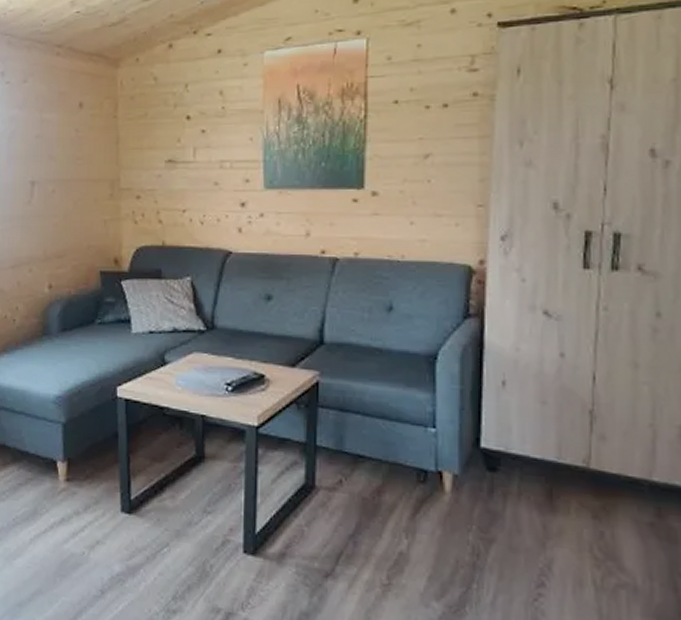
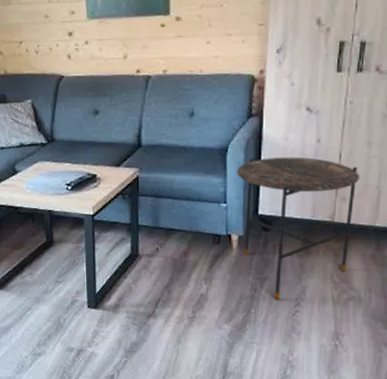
side table: none [449,371,625,575] -> present [236,157,360,300]

